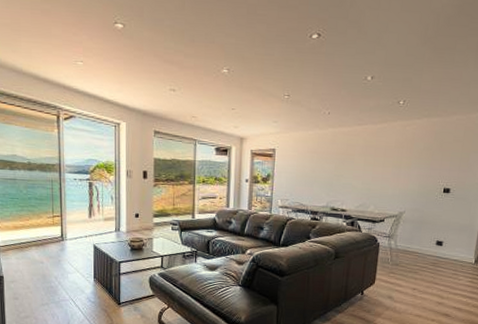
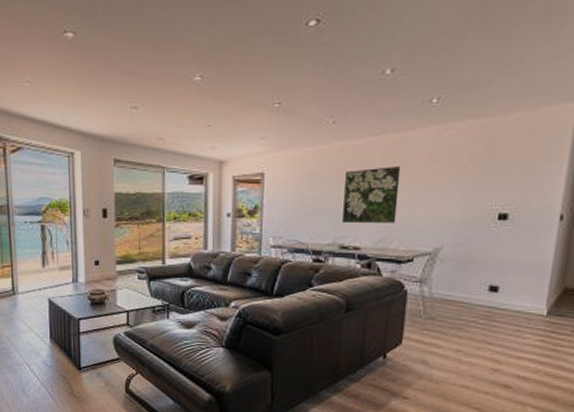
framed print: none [334,149,377,192] -> present [342,166,401,224]

